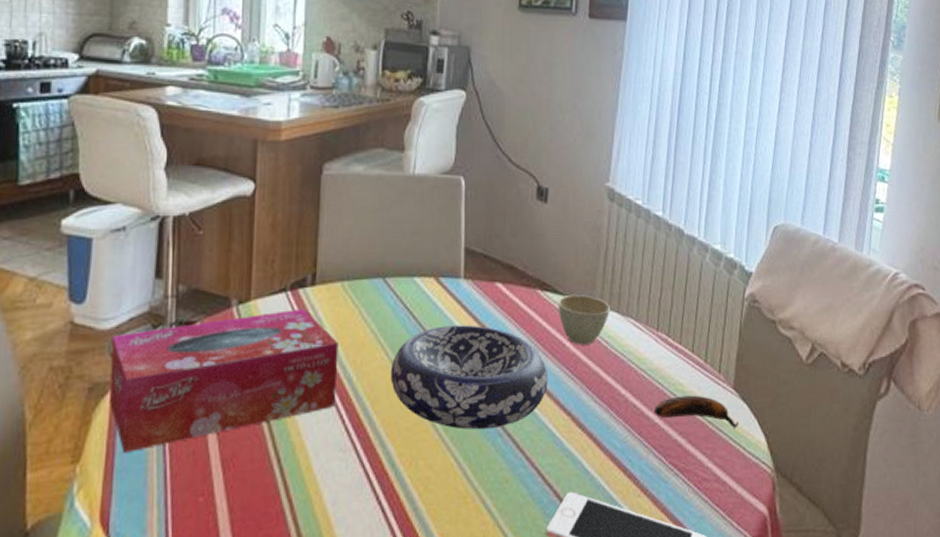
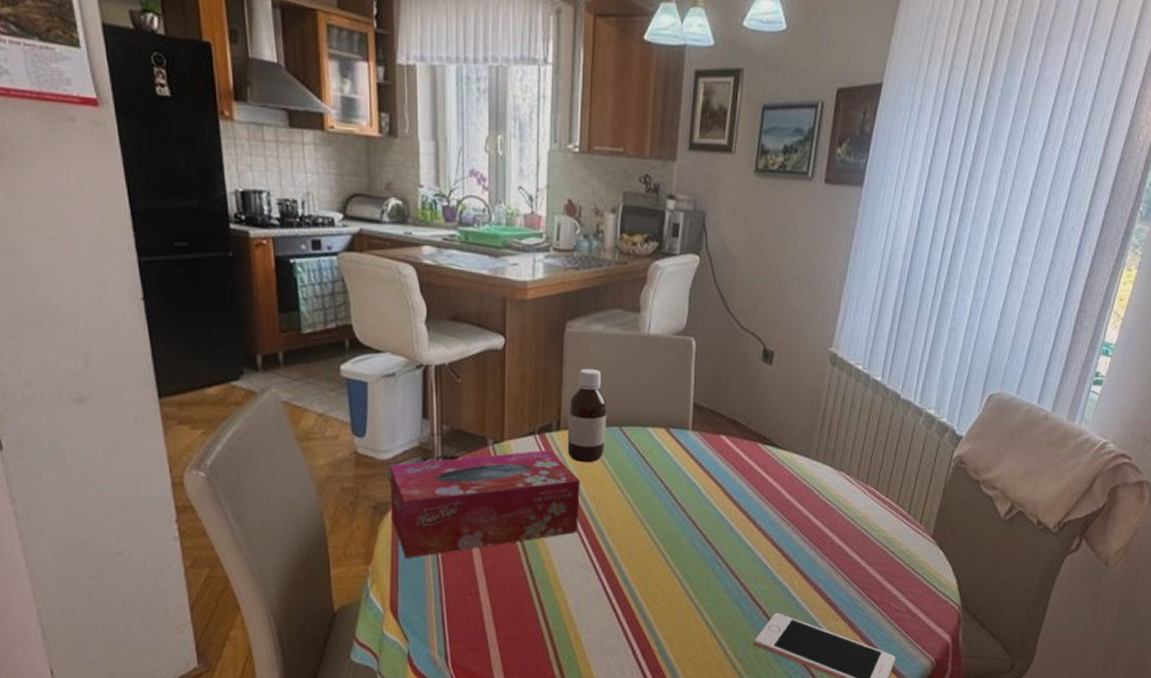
bottle: none [323,213,369,322] -> present [567,368,607,463]
decorative bowl: present [390,325,548,430] -> none [625,470,763,559]
cup: present [557,295,610,345] -> none [776,449,824,493]
banana: present [654,395,740,429] -> none [857,541,934,571]

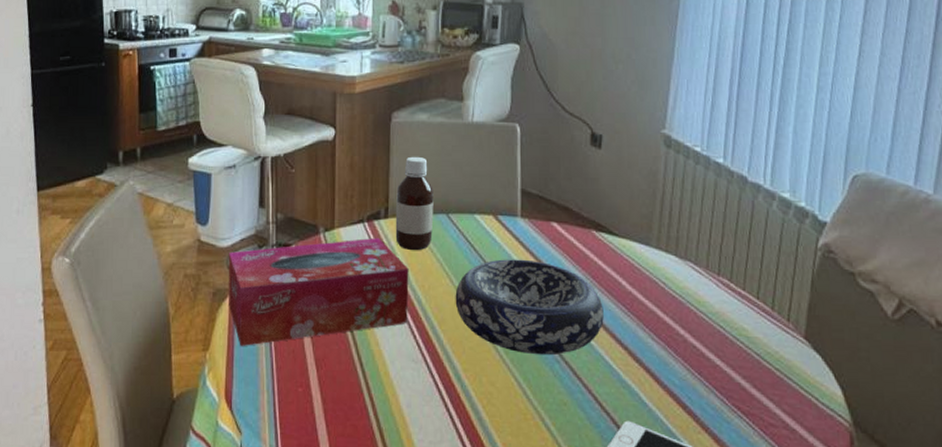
decorative bowl: none [625,470,763,559] -> present [455,259,604,356]

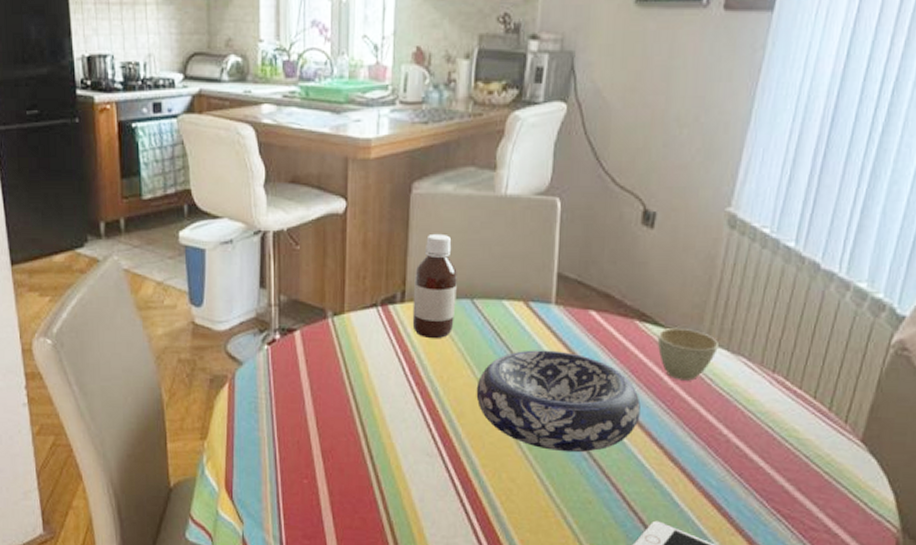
tissue box: present [228,237,409,346] -> none [226,323,426,436]
cup: none [613,237,667,285] -> present [657,328,718,381]

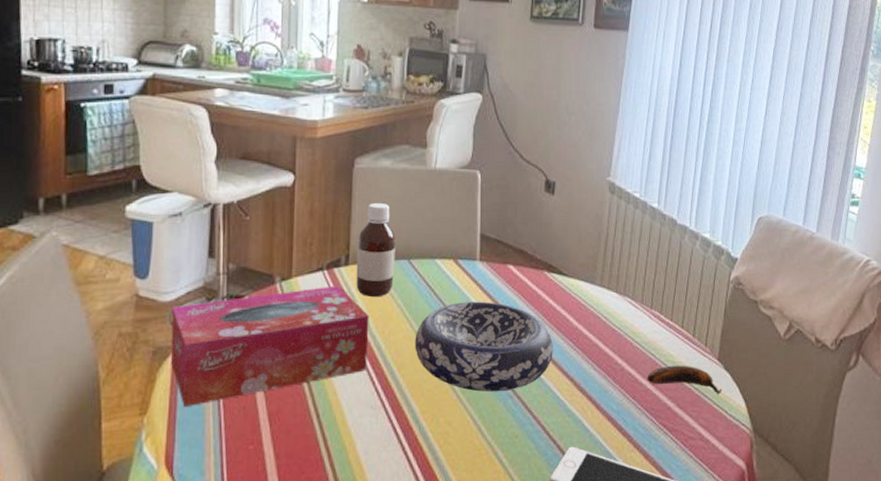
tissue box: none [226,323,426,436] -> present [171,285,369,407]
cup: present [657,328,718,381] -> none [563,276,609,320]
banana: none [760,442,864,483] -> present [647,365,723,395]

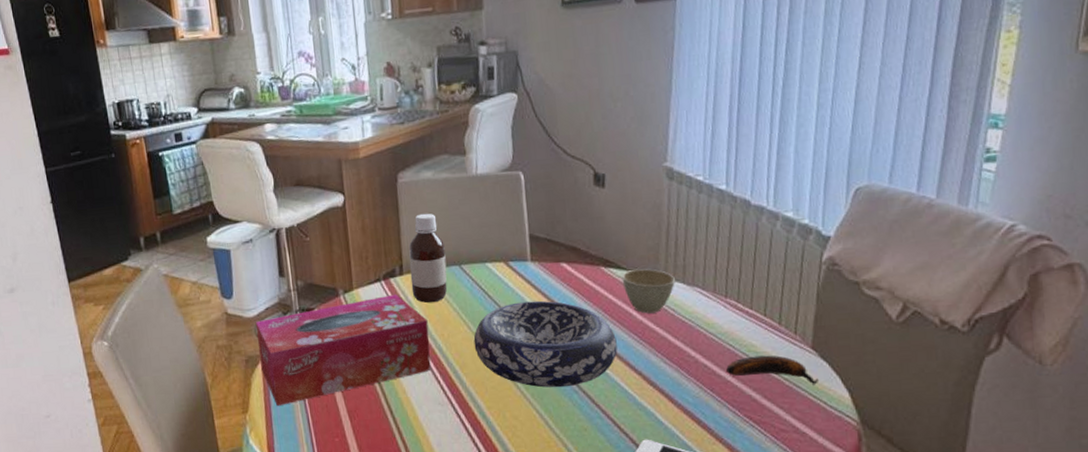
cup: none [563,276,609,320] -> present [621,269,675,314]

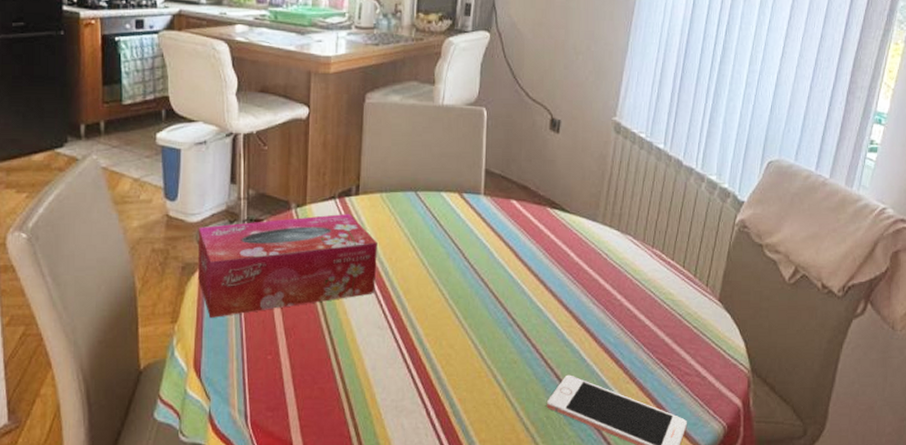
bottle: present [409,213,448,303] -> none [365,136,403,226]
decorative bowl: present [473,300,617,388] -> none [420,233,553,320]
cup: present [621,269,675,314] -> none [564,214,611,256]
banana: present [726,355,820,385] -> none [646,303,722,334]

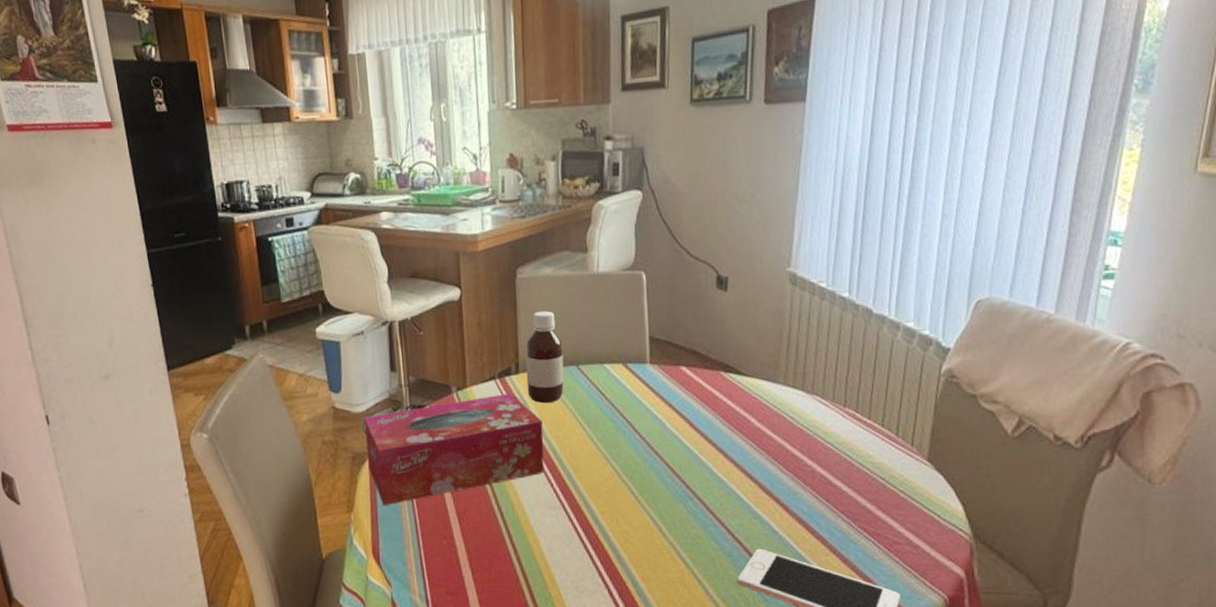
bottle: none [365,136,403,226] -> present [525,310,564,404]

